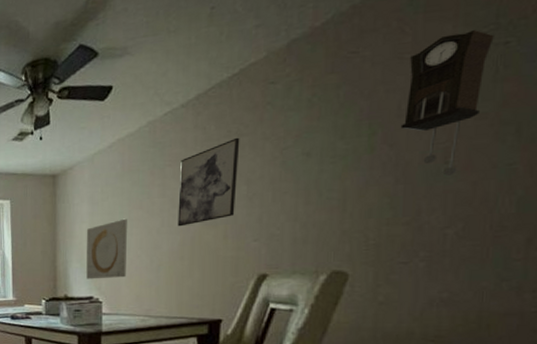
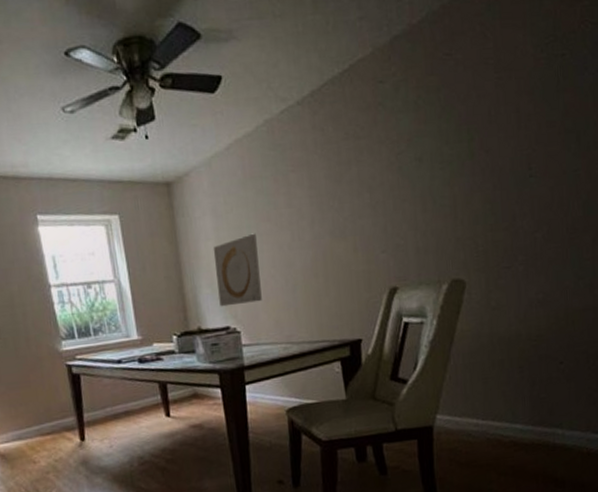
wall art: present [177,137,240,227] -> none [303,140,362,241]
pendulum clock: present [400,30,494,176] -> none [492,40,554,182]

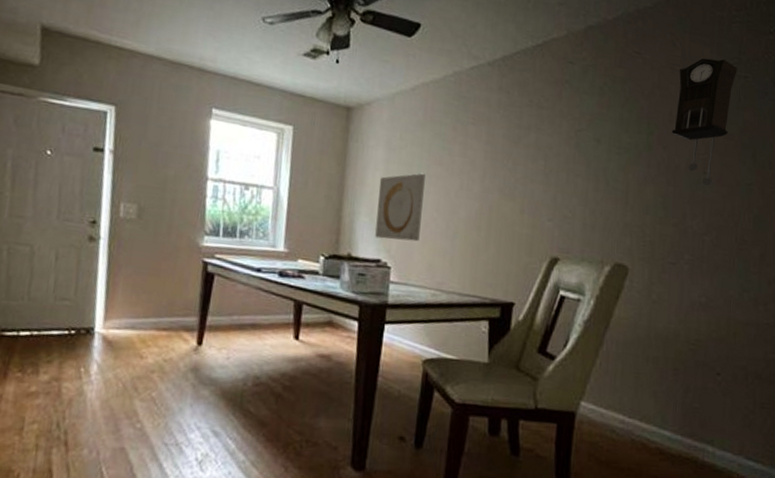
pendulum clock: none [492,40,554,182] -> present [671,58,738,186]

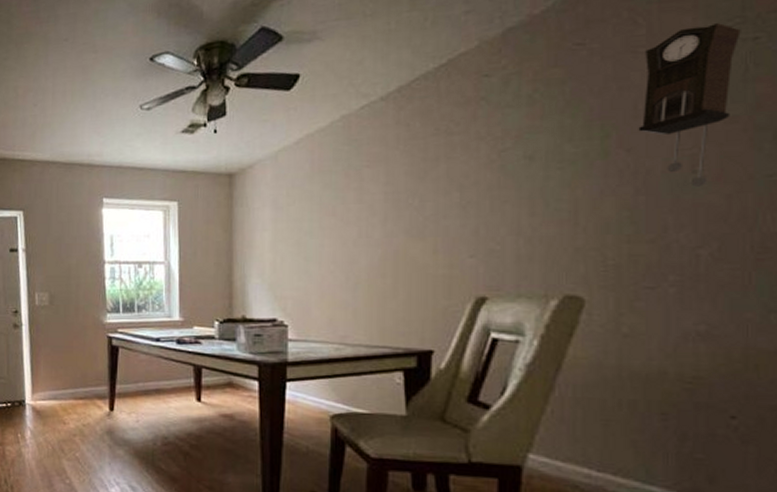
wall art: present [375,173,425,242] -> none [268,227,318,298]

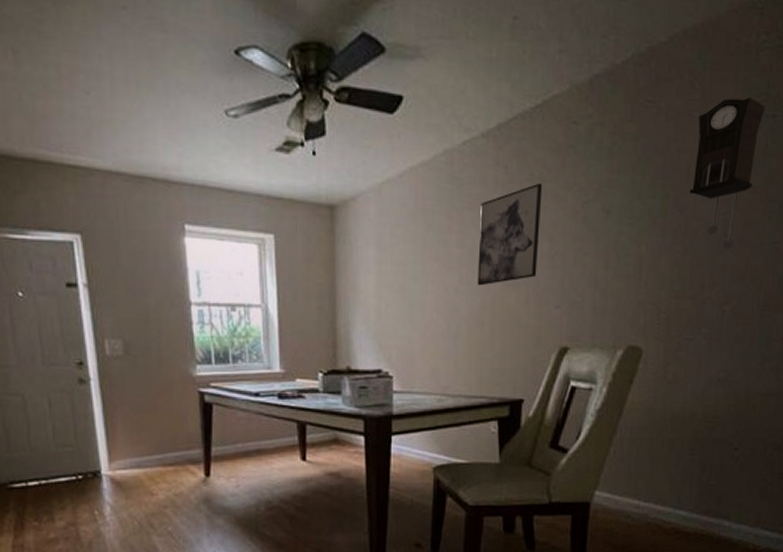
wall art: none [378,136,450,238] -> present [477,183,543,286]

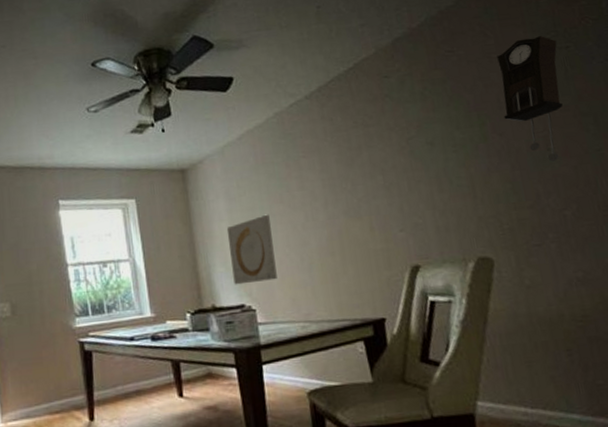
wall art: none [372,271,421,348] -> present [226,214,277,285]
wall art: present [477,183,543,286] -> none [314,128,377,221]

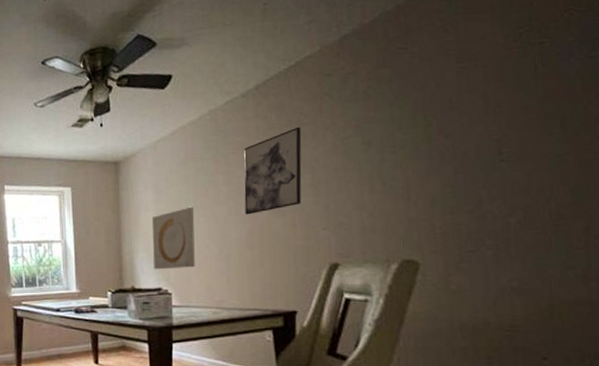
wall art: none [314,128,377,221] -> present [244,126,302,215]
pendulum clock: present [497,36,563,161] -> none [453,31,530,166]

